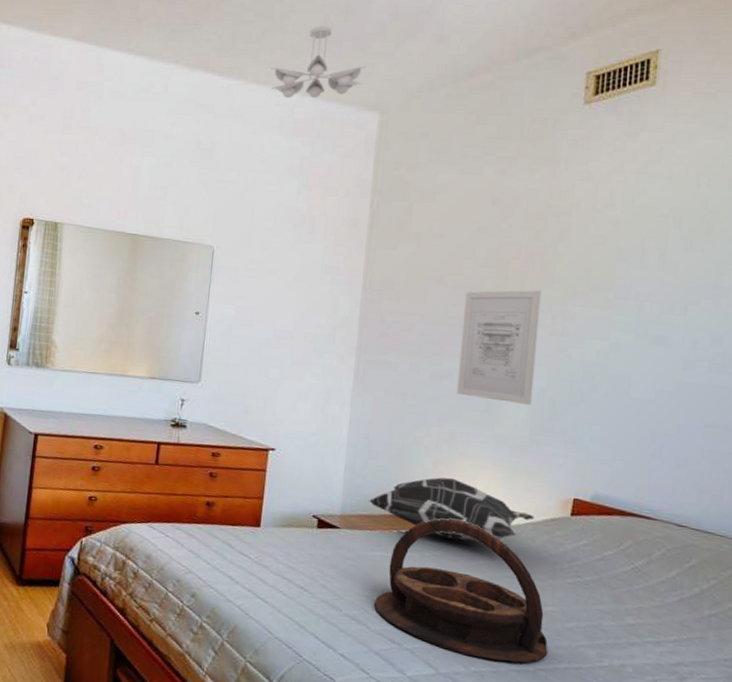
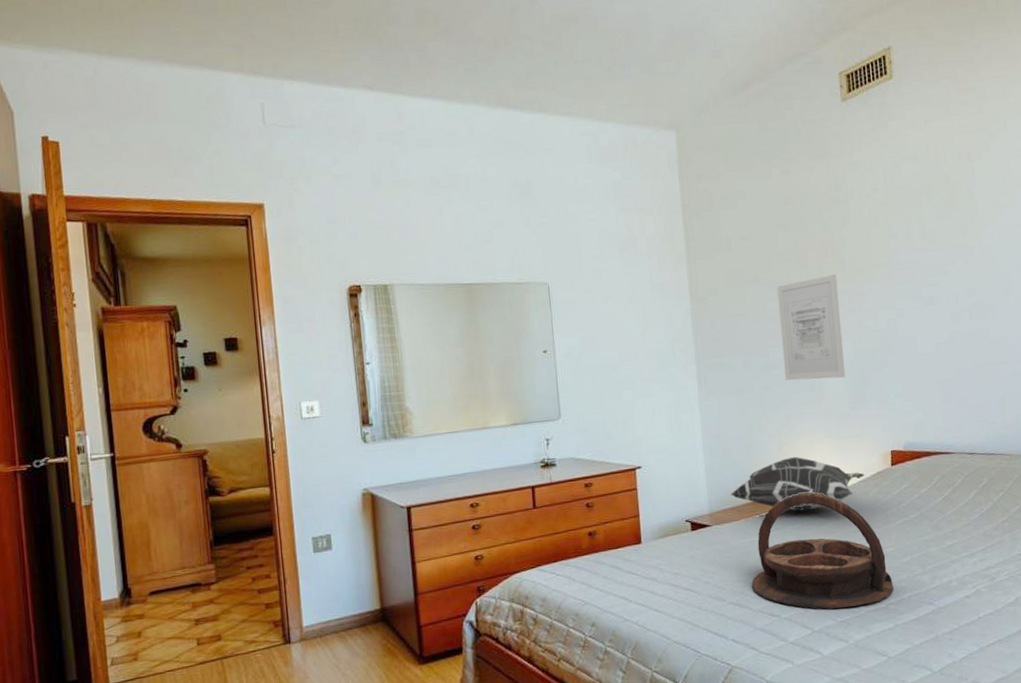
ceiling light fixture: present [271,26,367,99] -> none [569,51,656,127]

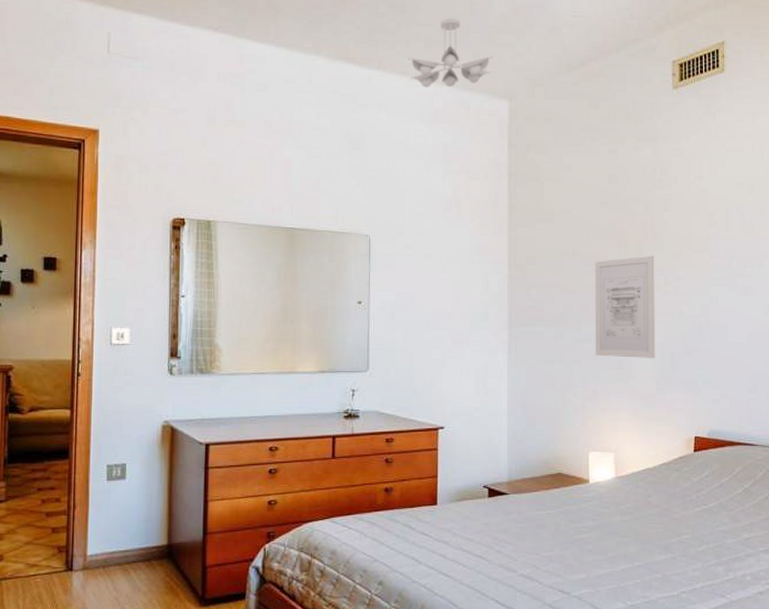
ceiling light fixture: none [569,51,656,127] -> present [408,18,493,88]
decorative pillow: present [731,456,864,512] -> none [531,432,666,489]
serving tray: present [752,492,894,610] -> none [544,469,687,591]

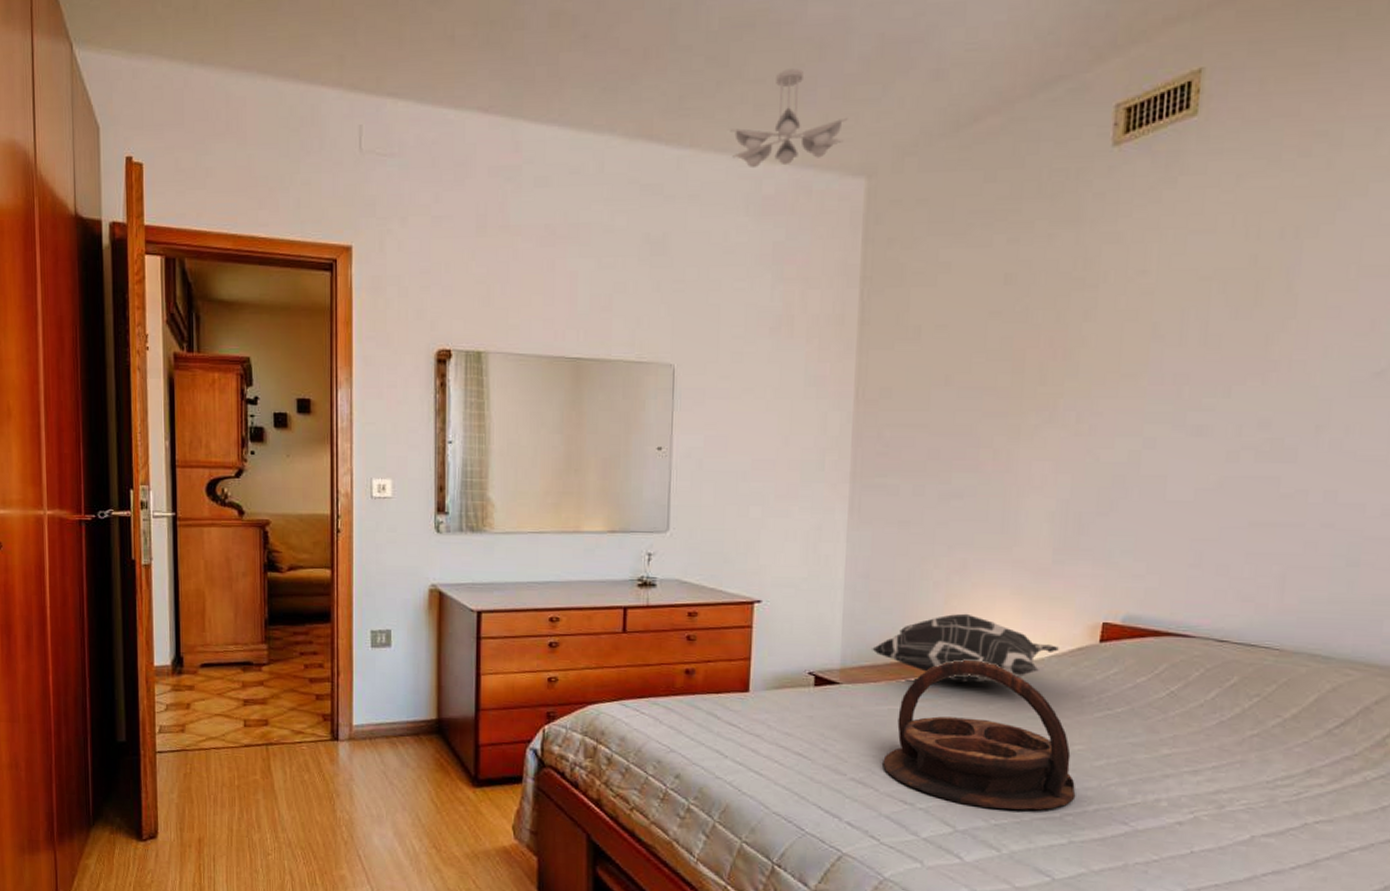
decorative pillow: none [531,432,666,489] -> present [872,613,1059,683]
serving tray: none [544,469,687,591] -> present [883,659,1076,811]
wall art: present [594,255,656,358] -> none [967,383,1064,520]

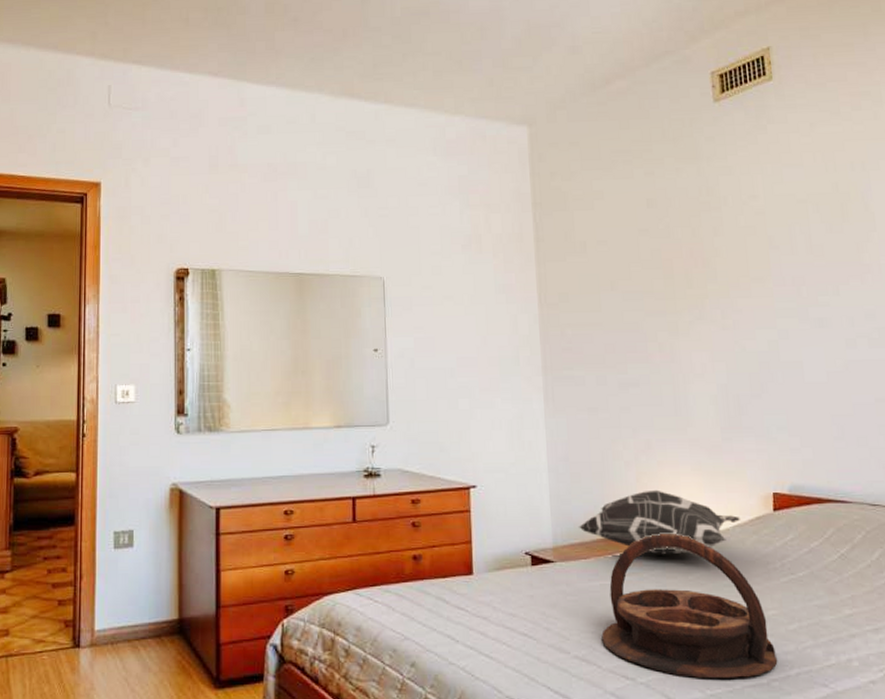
ceiling light fixture: present [730,68,848,169] -> none [416,45,509,119]

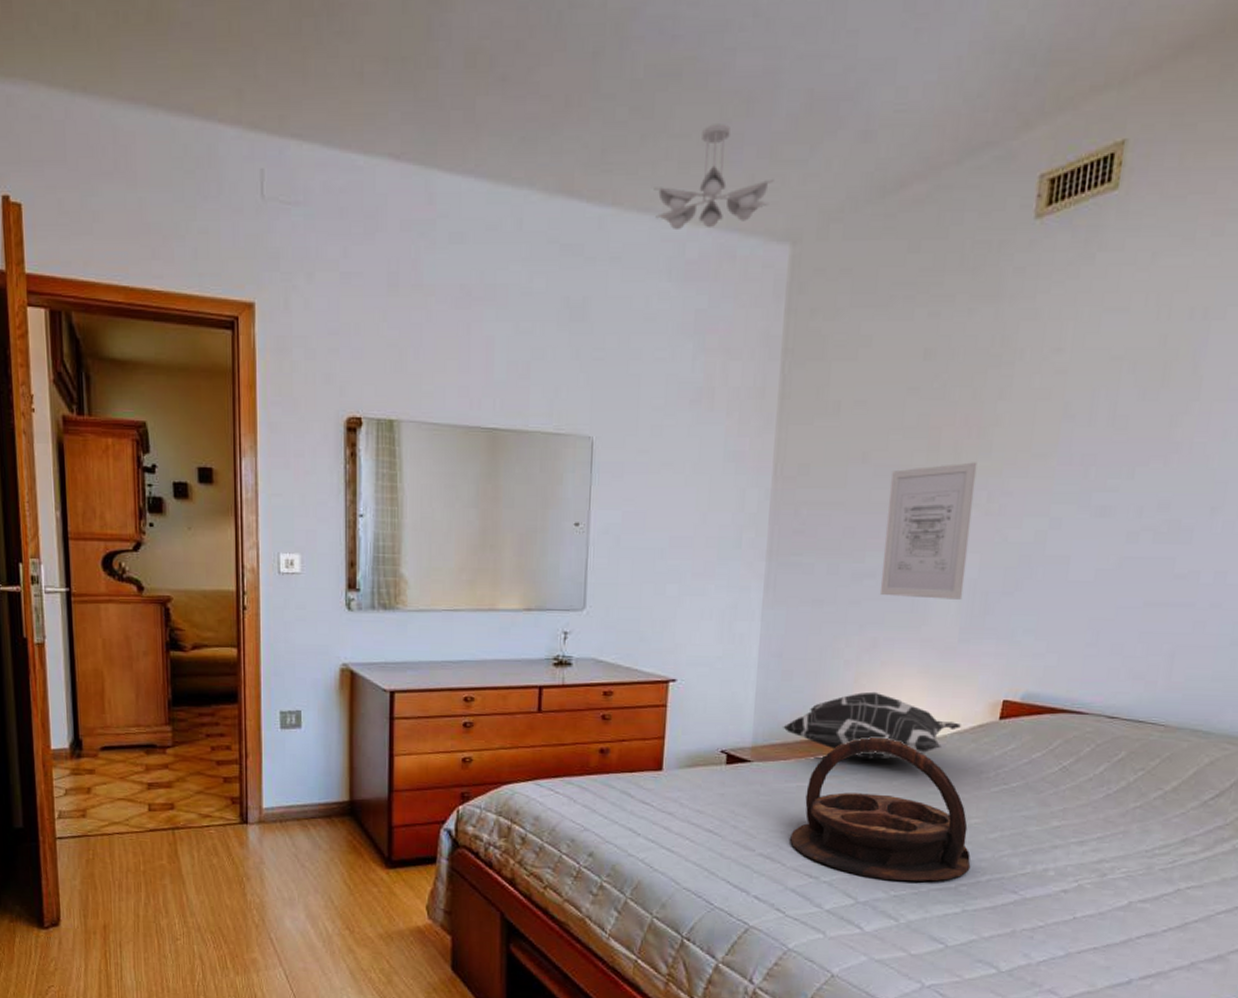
ceiling light fixture: none [416,45,509,119] -> present [654,124,774,231]
wall art: none [637,286,718,403] -> present [879,462,977,600]

